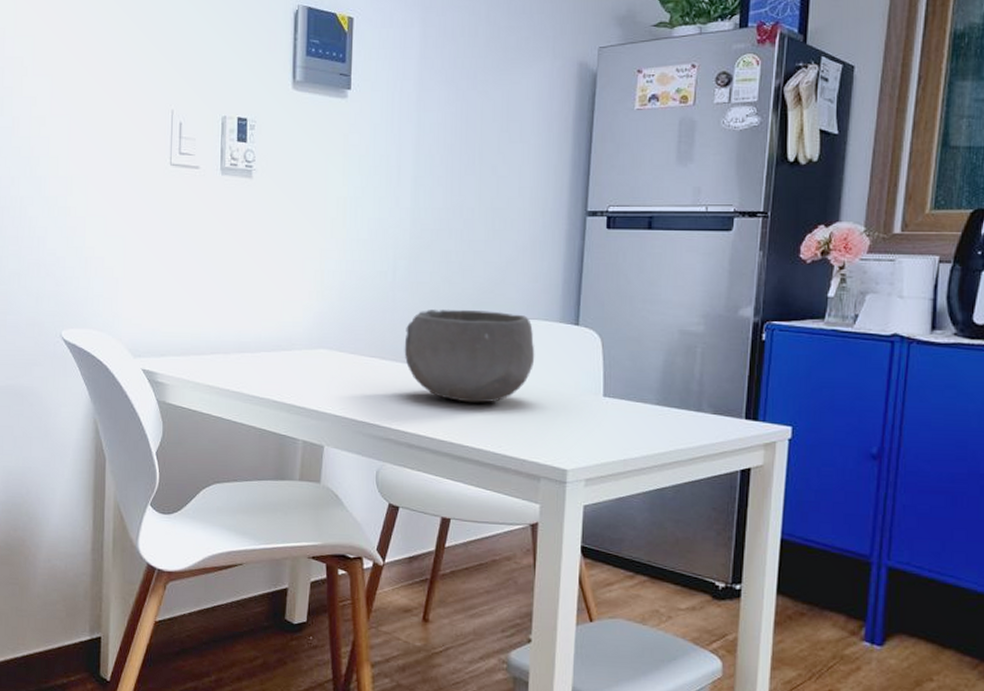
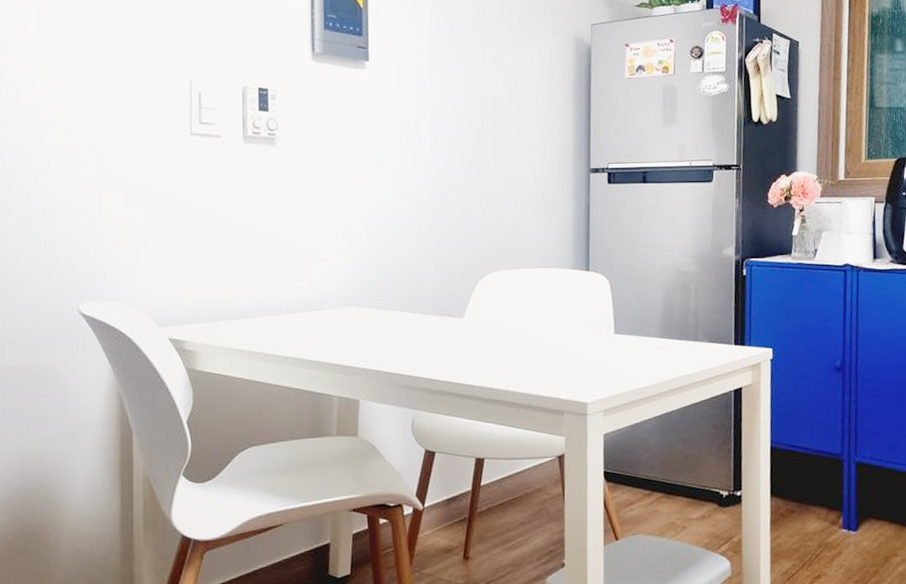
bowl: present [404,310,535,403] -> none [432,262,553,348]

